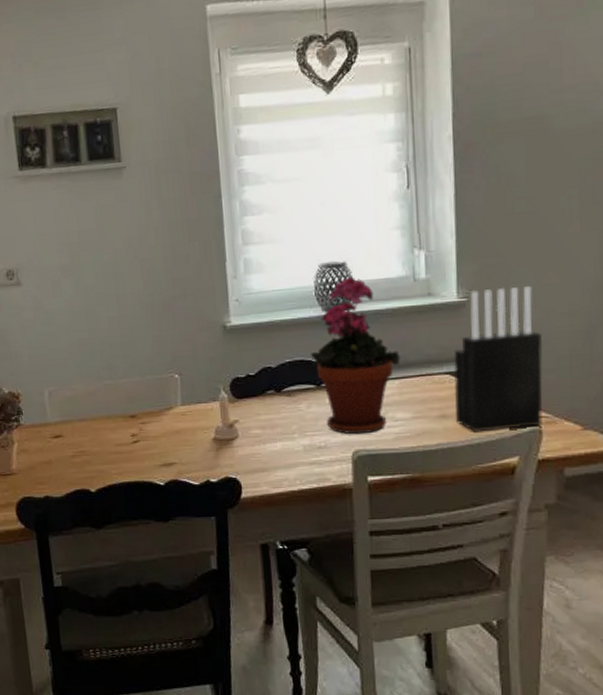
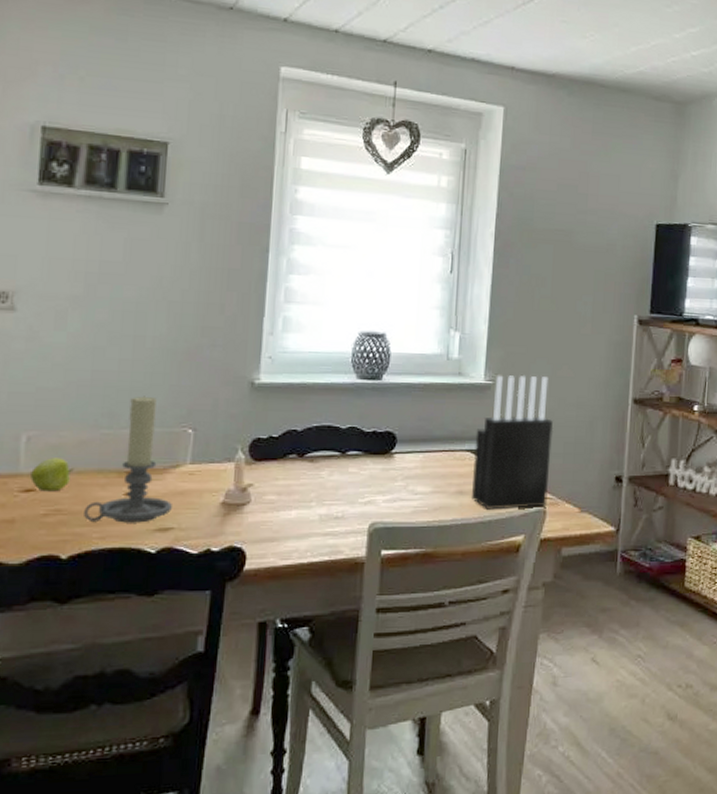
apple: none [56,408,89,437] -> present [30,458,74,492]
candle holder: none [102,348,172,460] -> present [84,396,172,523]
potted plant: present [310,276,401,435] -> none [338,348,427,506]

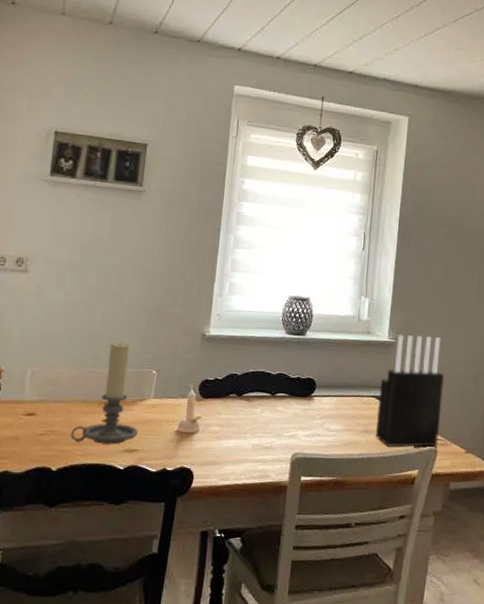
apple: present [30,458,74,492] -> none [32,389,65,416]

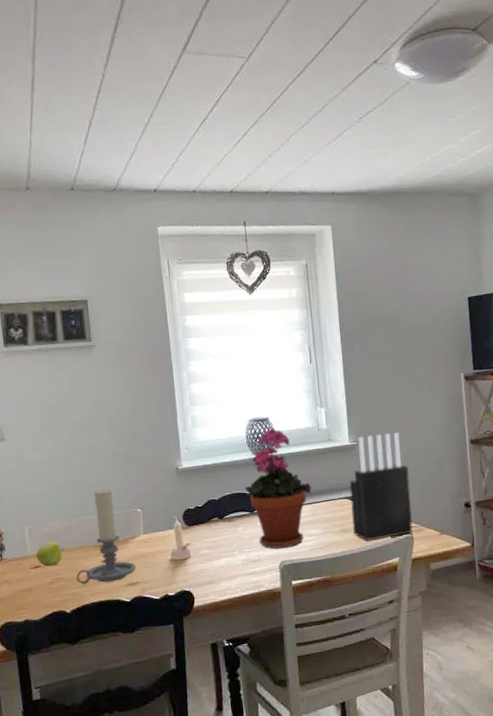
apple: none [32,389,65,416] -> present [36,541,64,567]
potted plant: none [270,309,341,440] -> present [244,428,312,549]

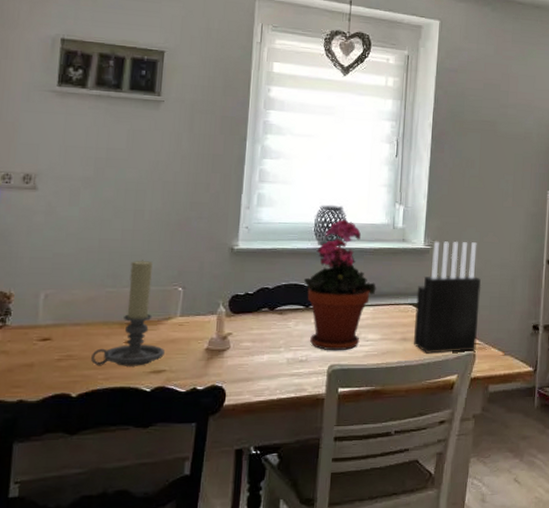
apple: present [36,541,64,567] -> none [47,312,83,340]

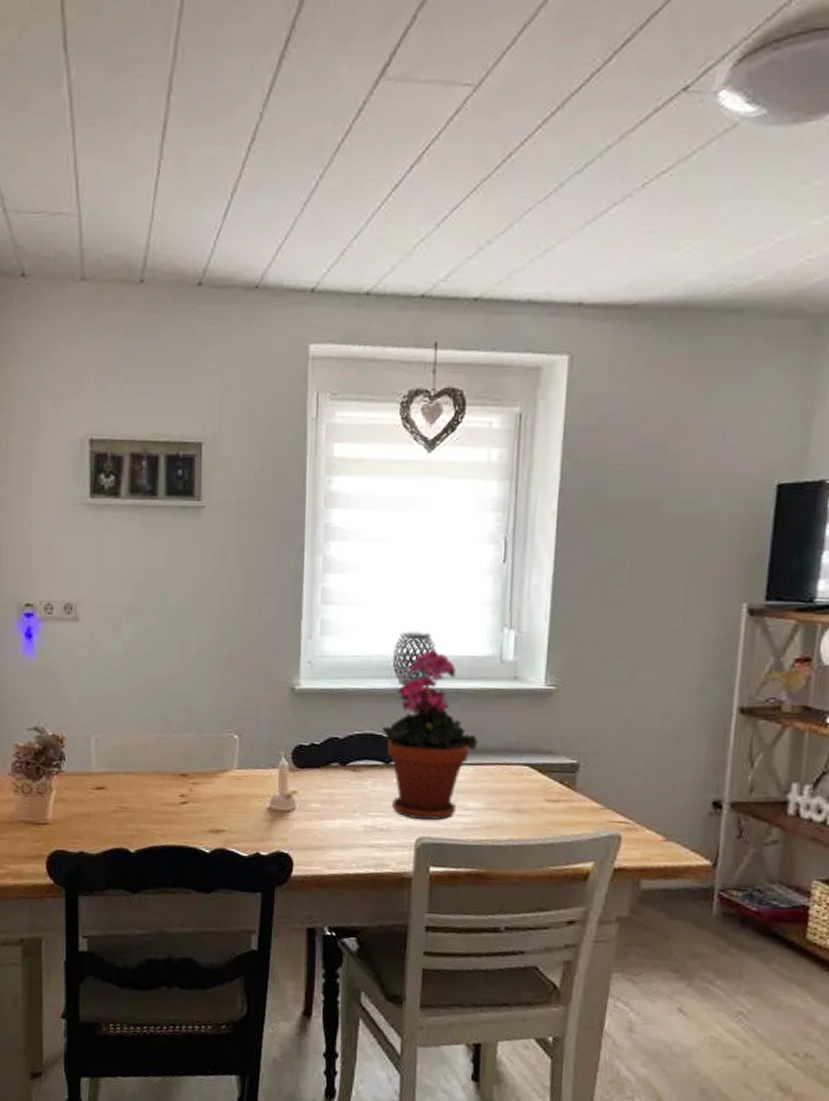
candle holder: present [91,260,165,366] -> none [147,701,222,824]
knife block: present [413,241,482,354] -> none [529,679,632,833]

